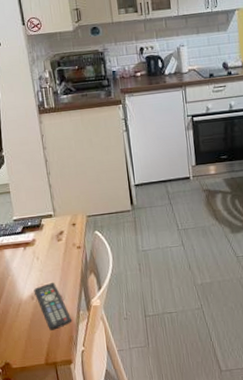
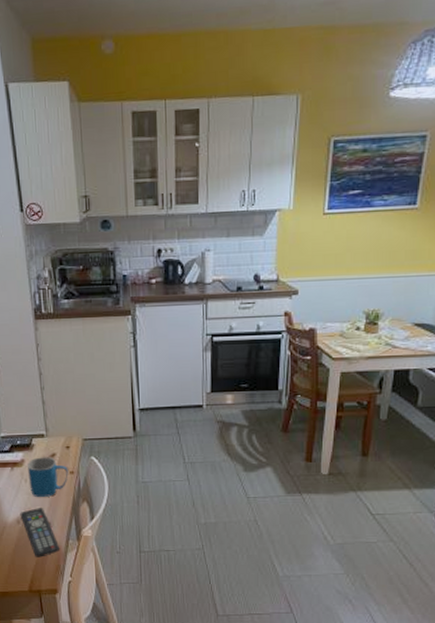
mug: none [38,234,76,273] -> present [28,457,68,497]

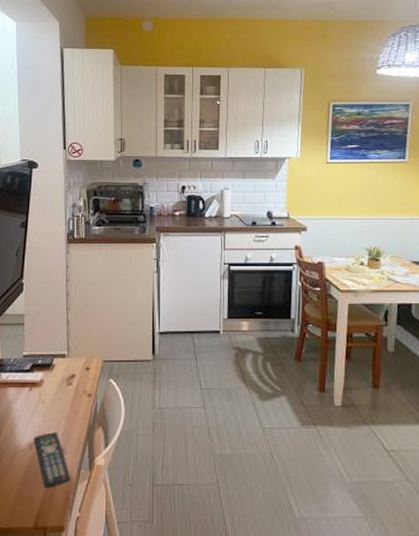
mug: present [28,457,68,497] -> none [46,378,86,420]

